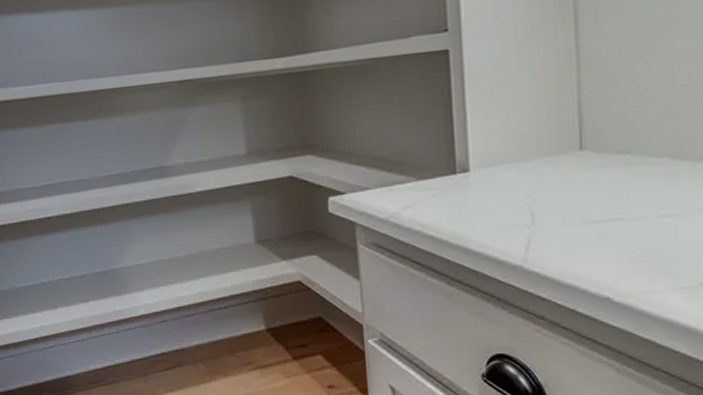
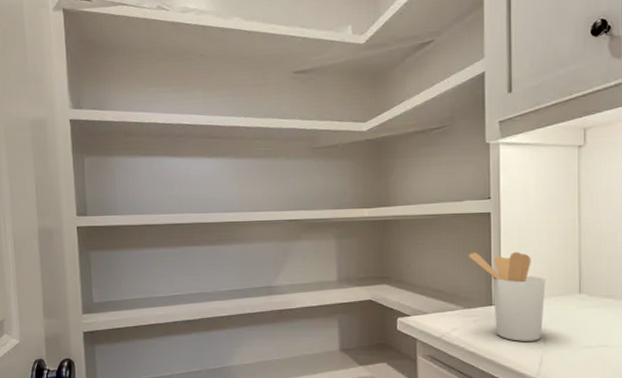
utensil holder: none [419,99,531,219] -> present [468,251,546,341]

